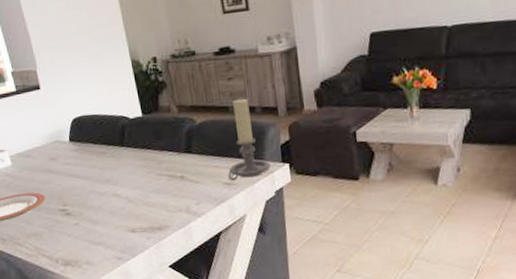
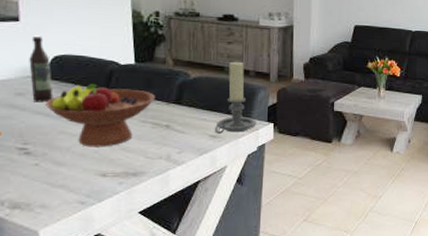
wine bottle: none [52,100,79,166] -> present [29,35,53,103]
fruit bowl: none [74,140,166,205] -> present [45,83,155,147]

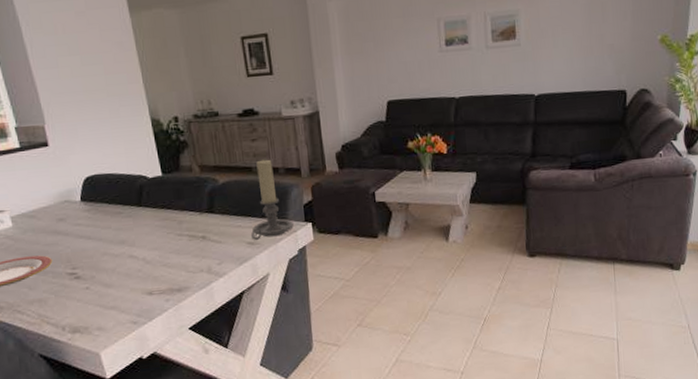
wine bottle: present [29,35,53,103] -> none [62,158,92,227]
fruit bowl: present [45,83,155,147] -> none [85,200,187,267]

